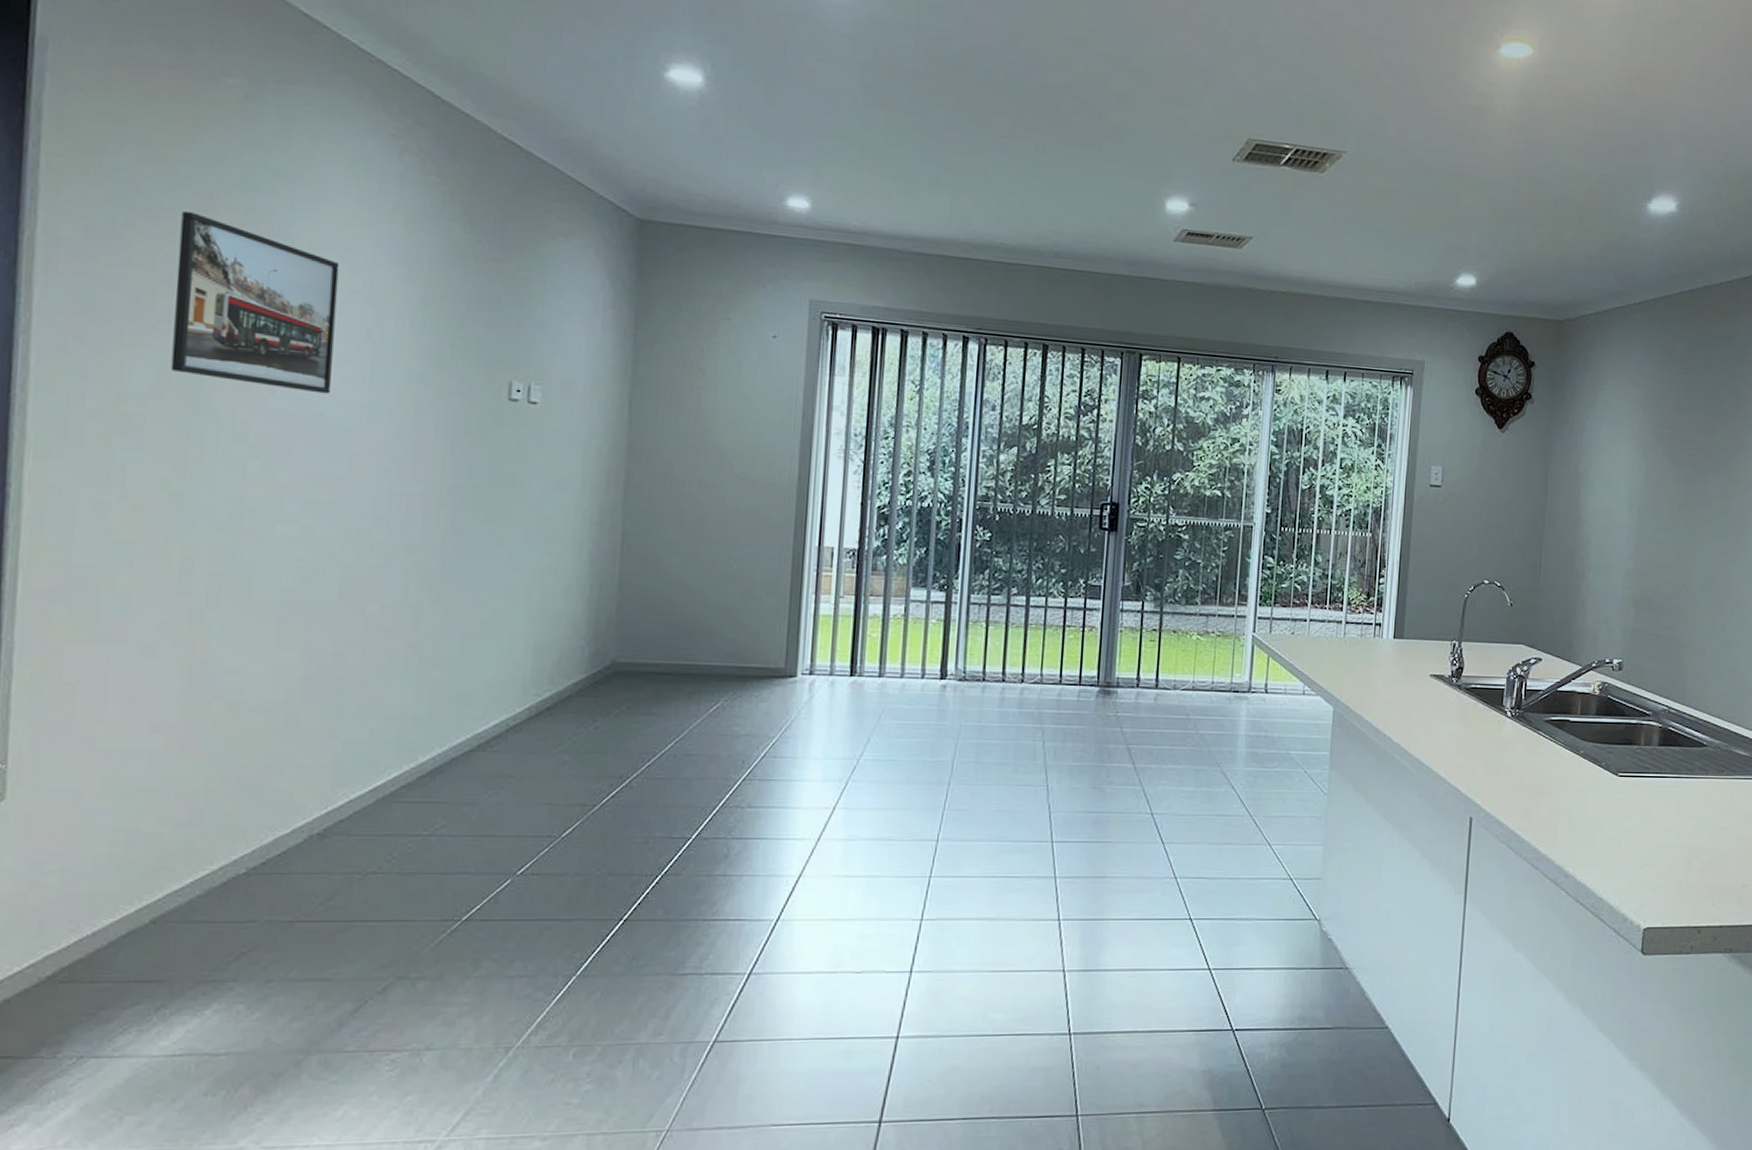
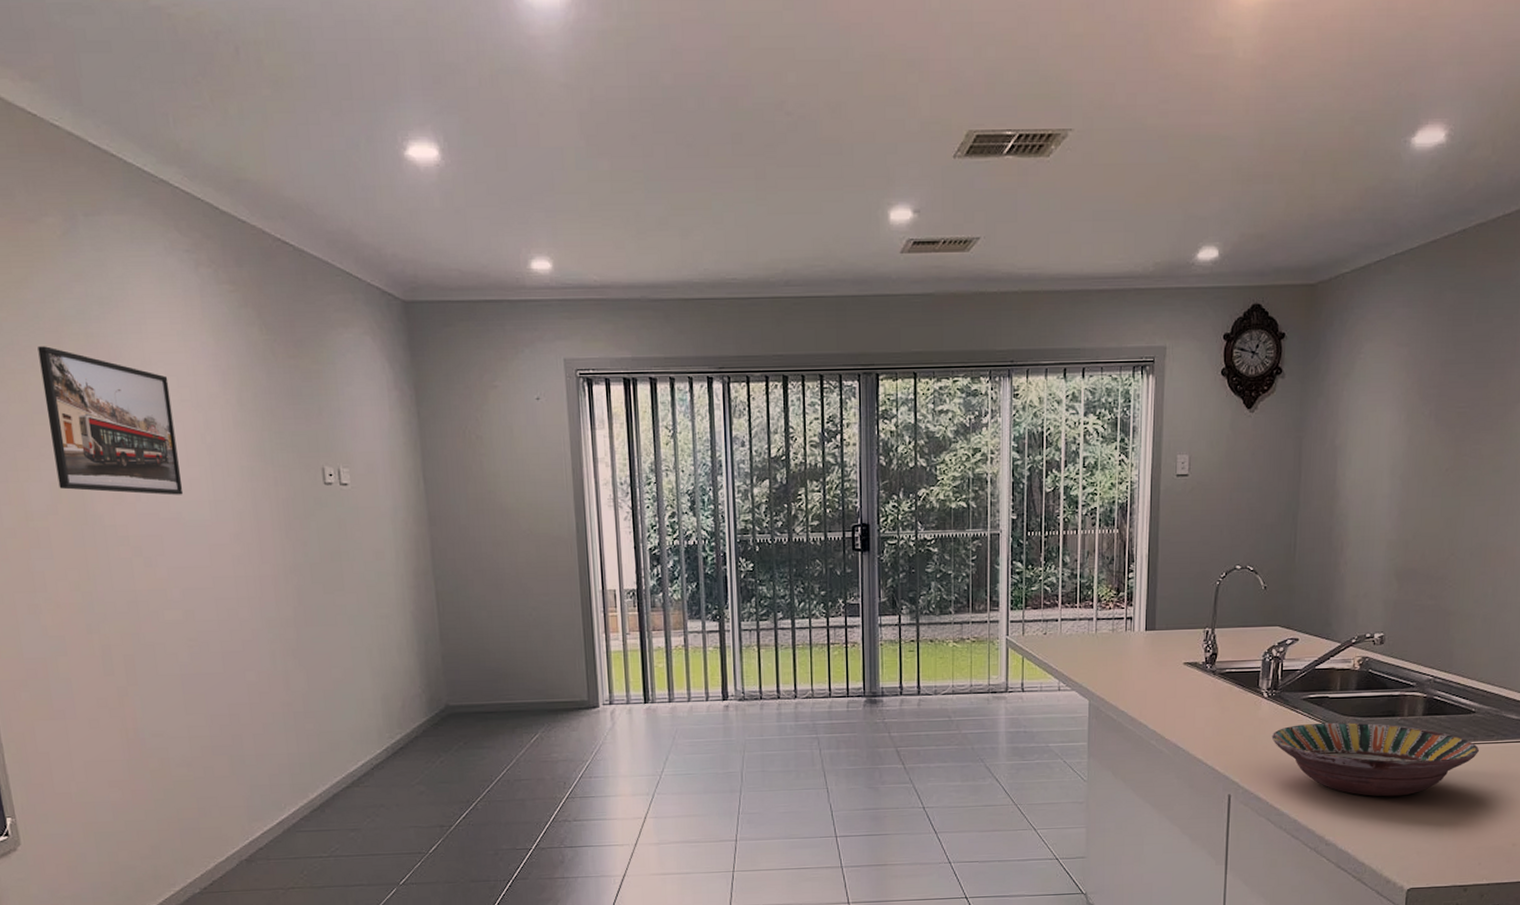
serving bowl: none [1514,746,1711,828] -> present [1271,722,1480,797]

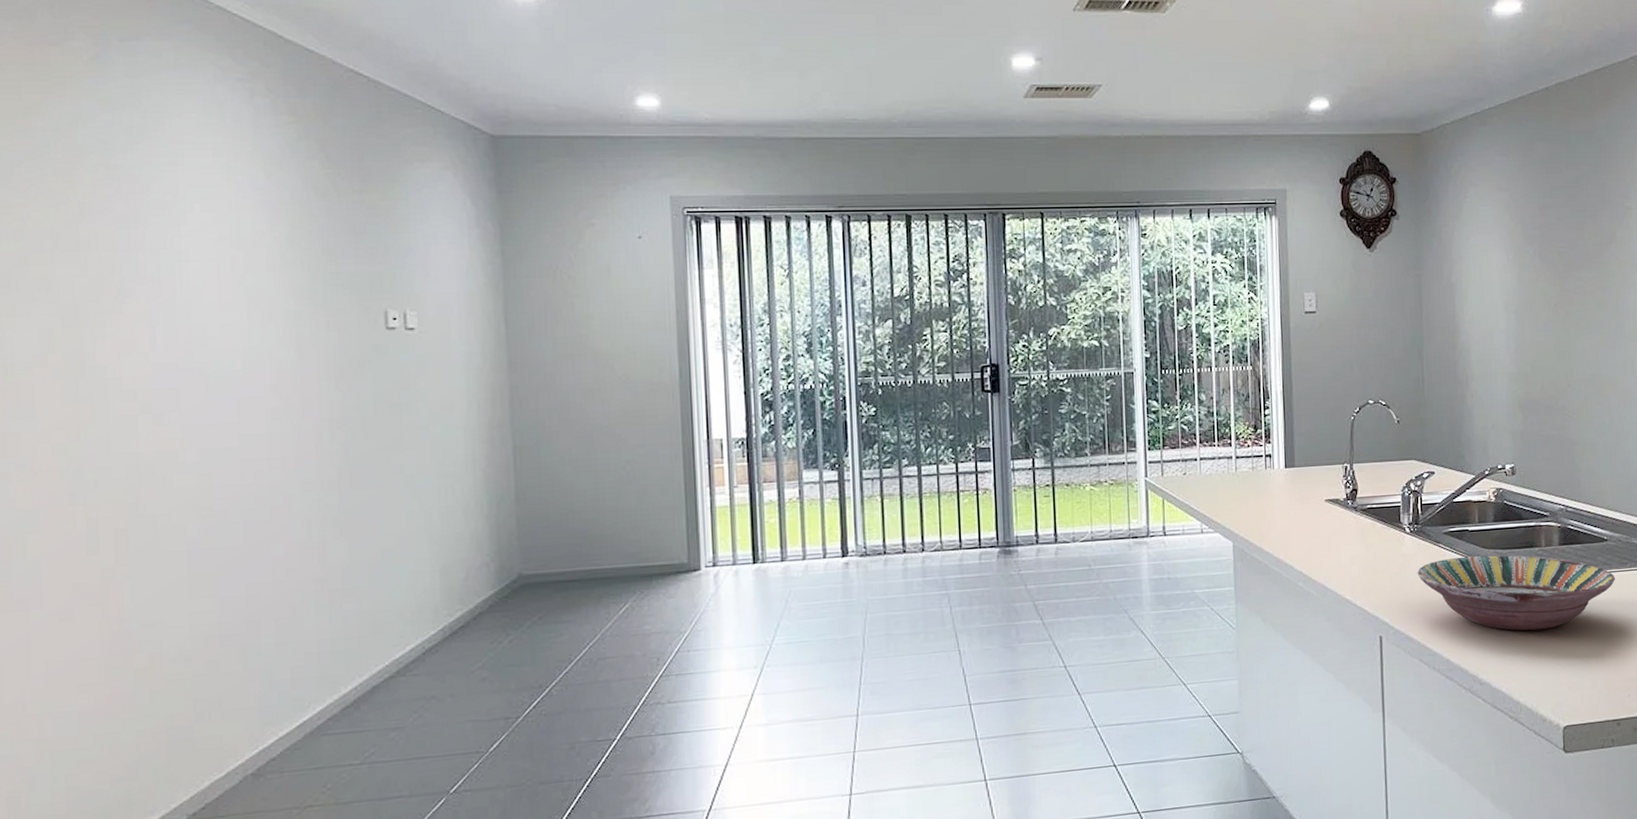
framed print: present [37,346,184,495] -> none [44,178,212,343]

